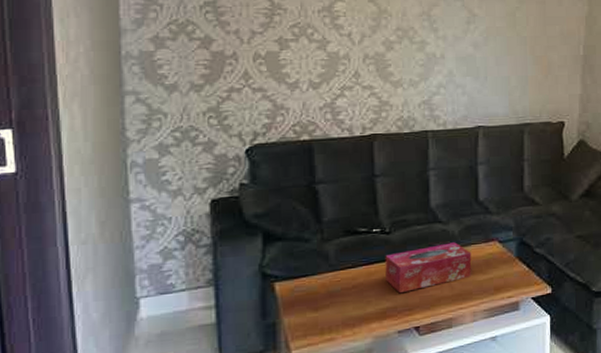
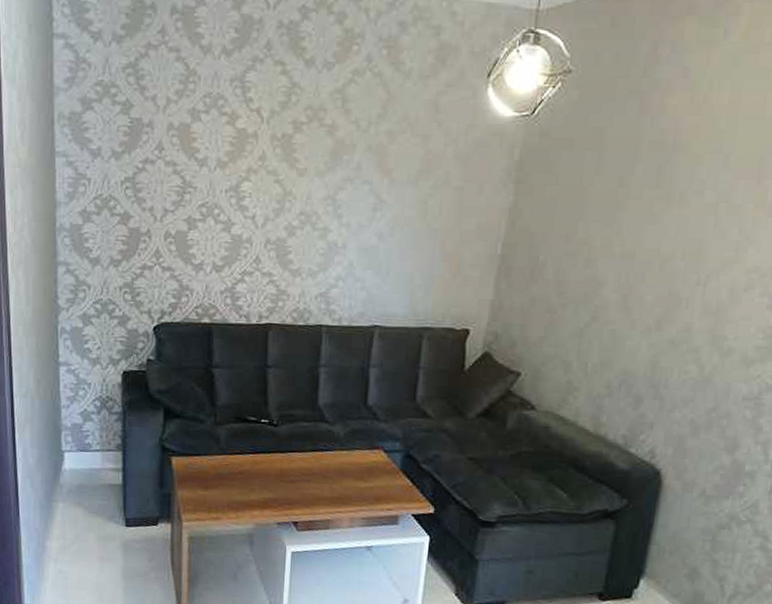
tissue box: present [385,242,472,294] -> none [270,444,355,487]

